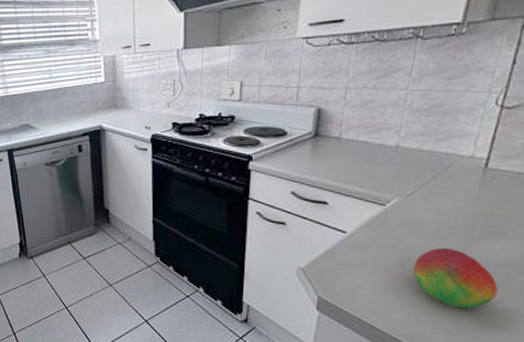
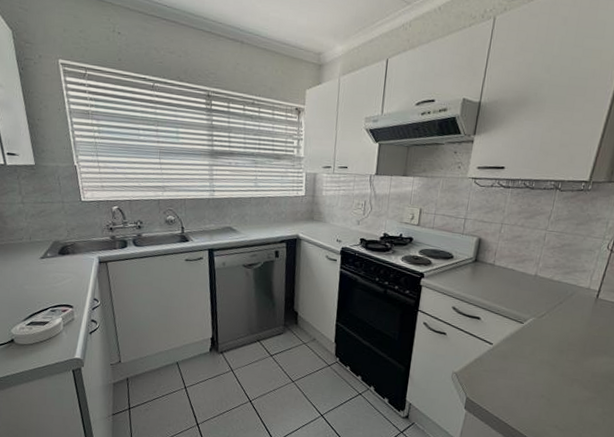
fruit: present [412,247,498,308] -> none [539,360,599,411]

